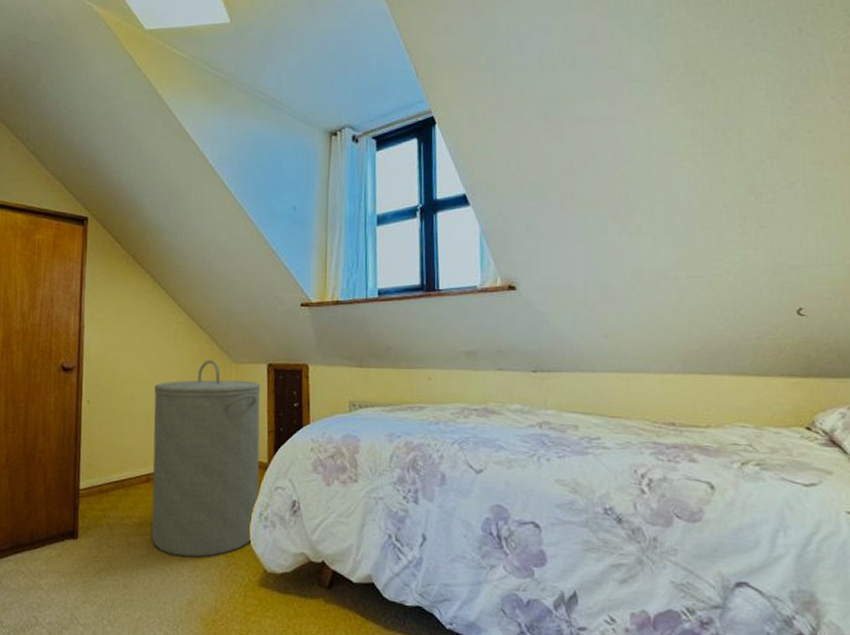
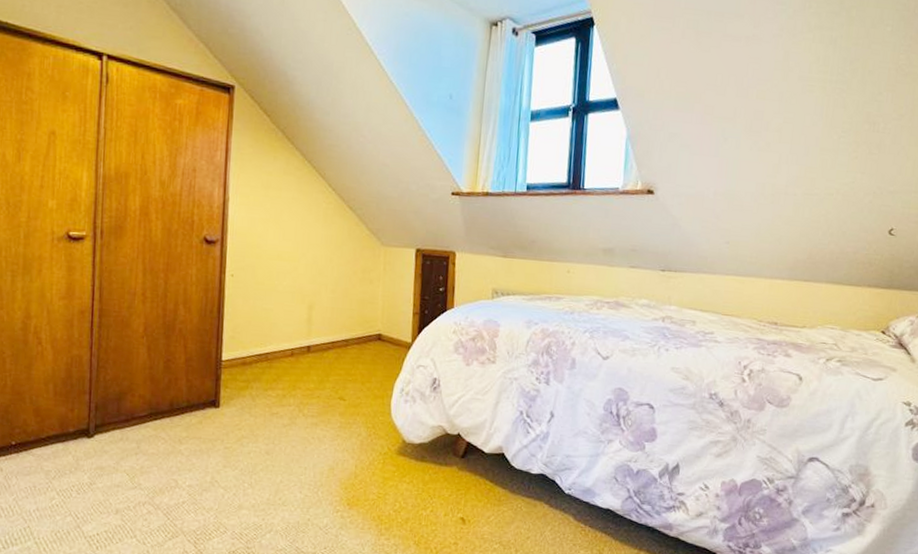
laundry hamper: present [151,359,261,558] -> none [295,241,409,428]

